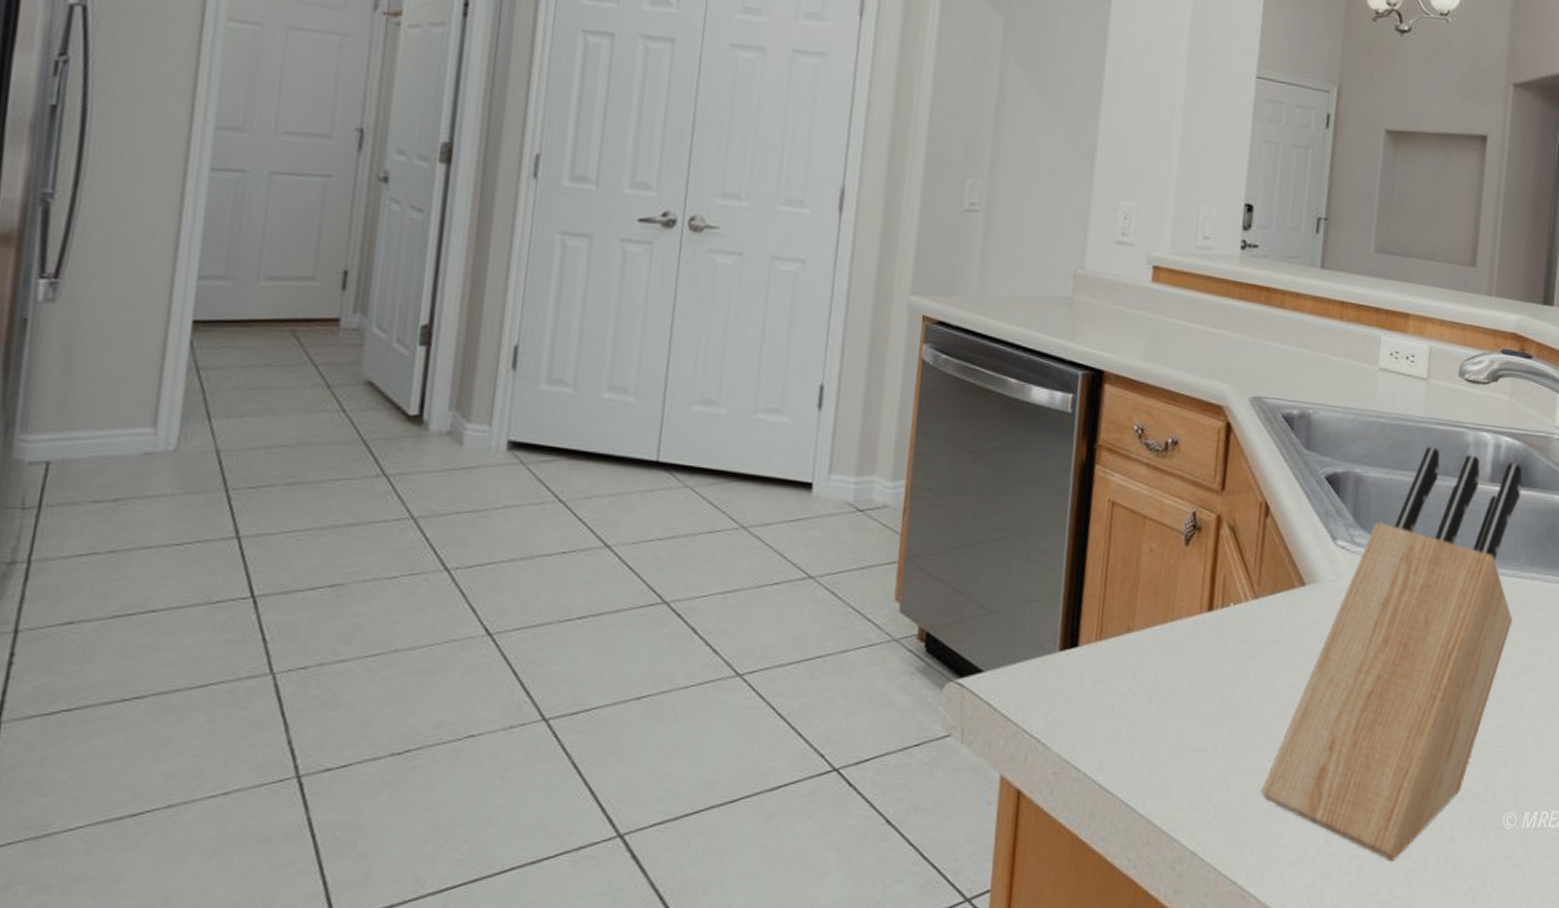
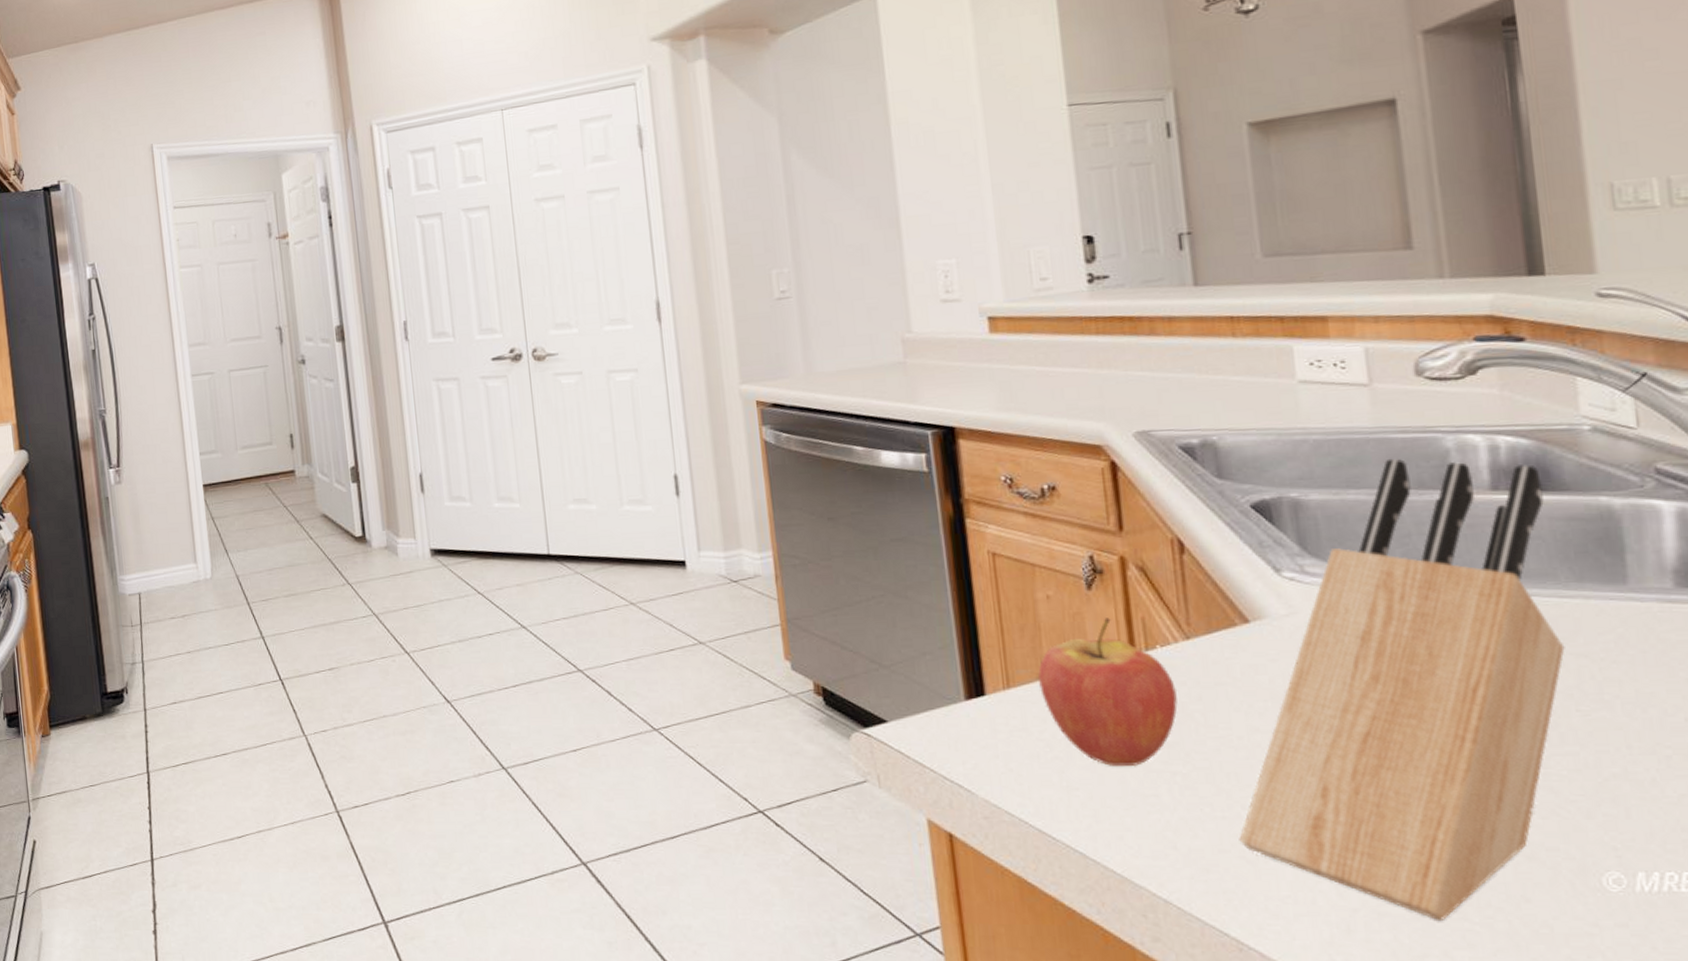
fruit: none [1127,574,1238,721] -> present [1038,618,1178,767]

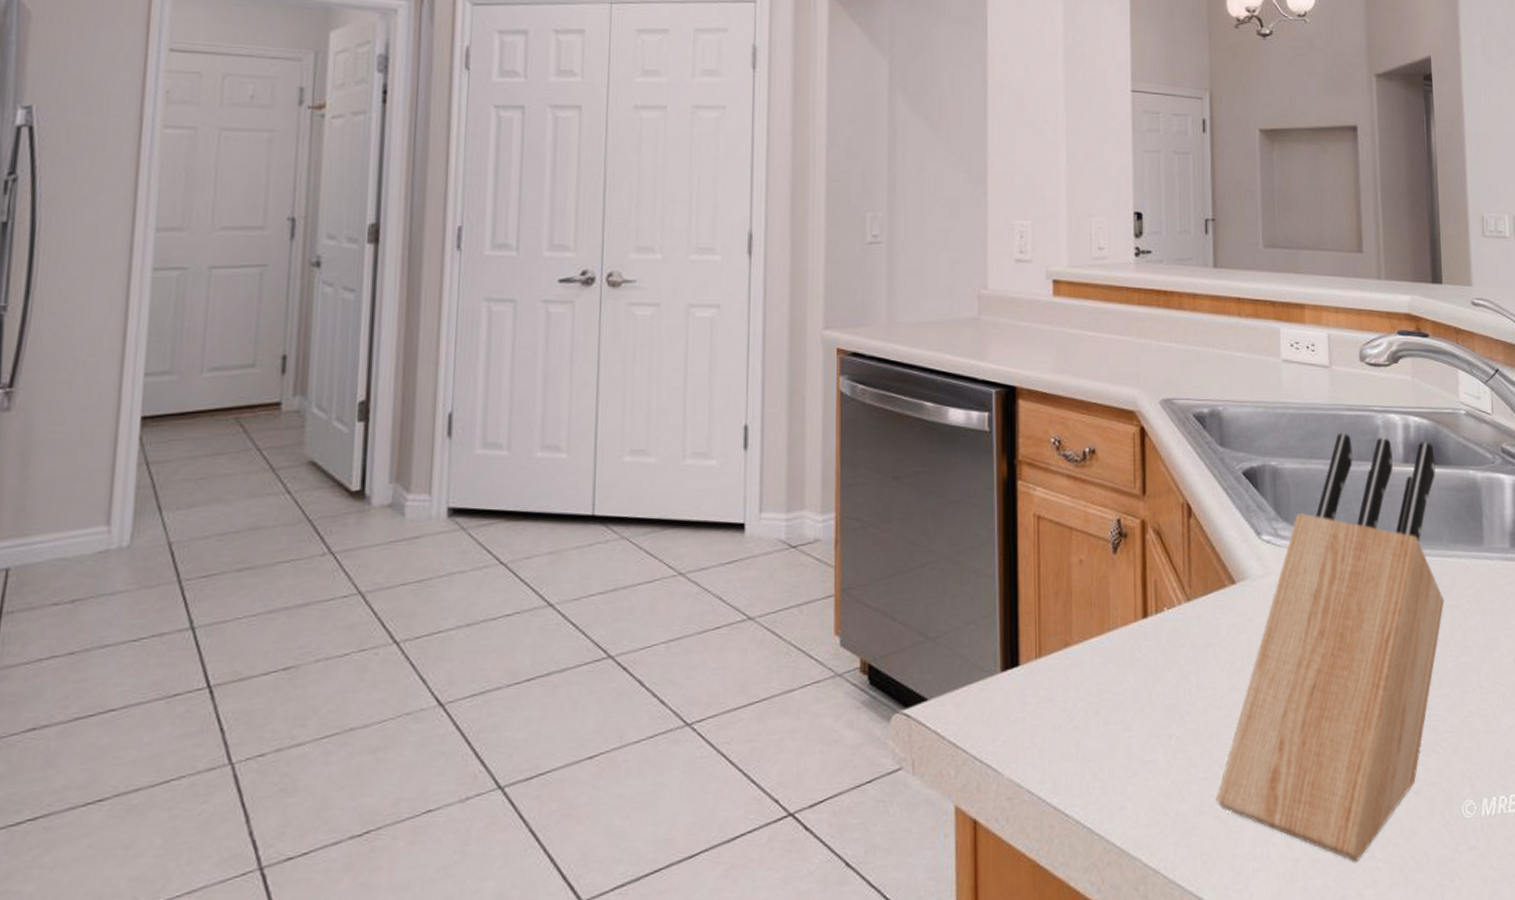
fruit: present [1038,618,1178,767] -> none [1067,581,1177,734]

